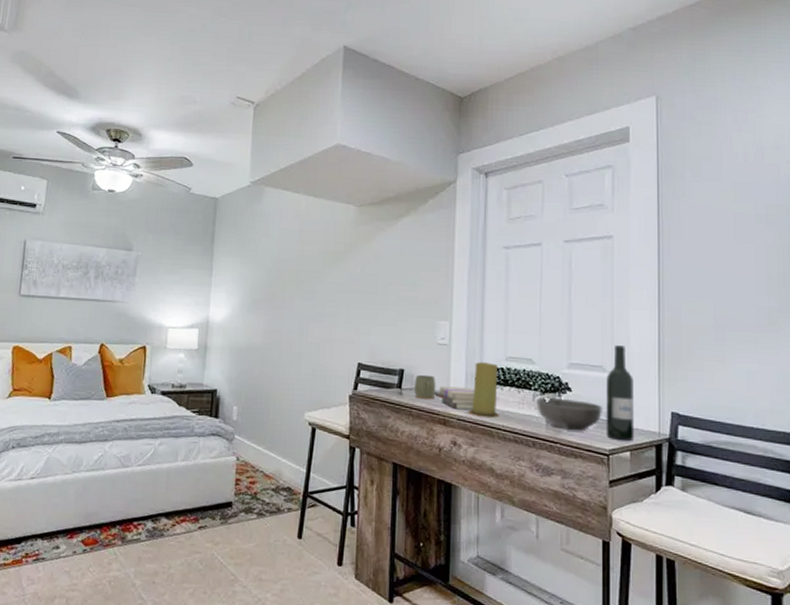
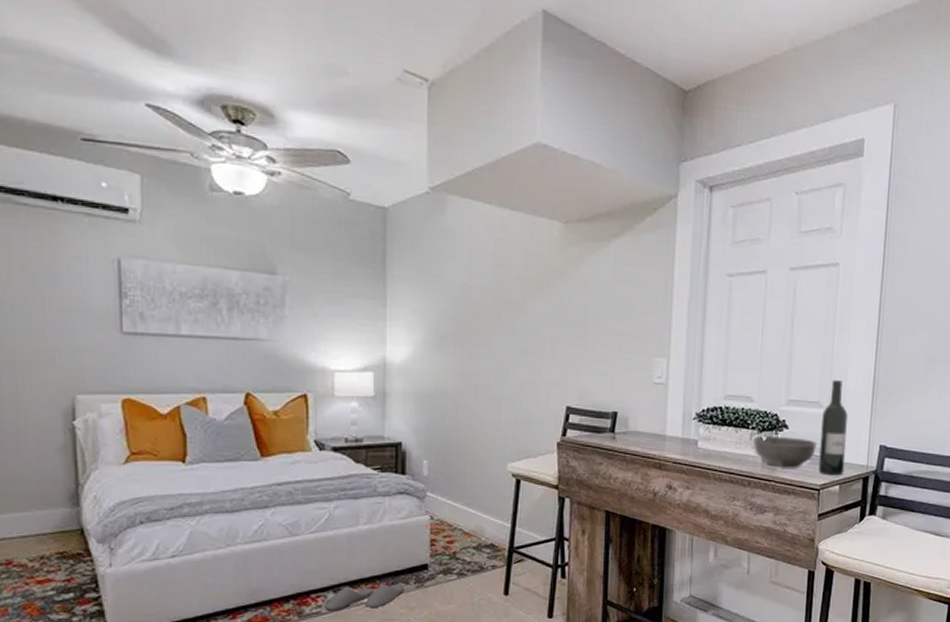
slippers: none [143,517,211,539] -> present [324,584,405,611]
mug: present [414,374,436,400] -> none [628,417,652,444]
books: present [434,386,474,411] -> none [650,428,691,453]
candle: present [468,362,500,418] -> none [684,401,717,459]

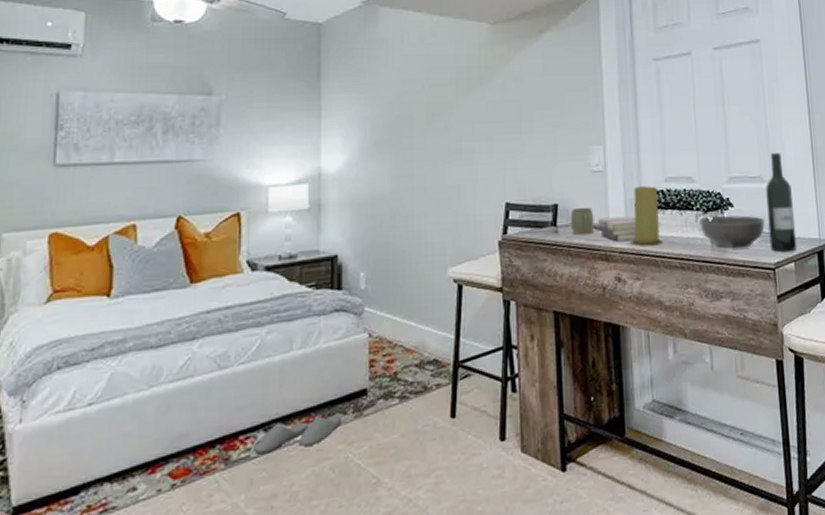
mug: none [628,417,652,444] -> present [570,207,595,236]
books: none [650,428,691,453] -> present [593,216,636,242]
candle: none [684,401,717,459] -> present [631,186,664,247]

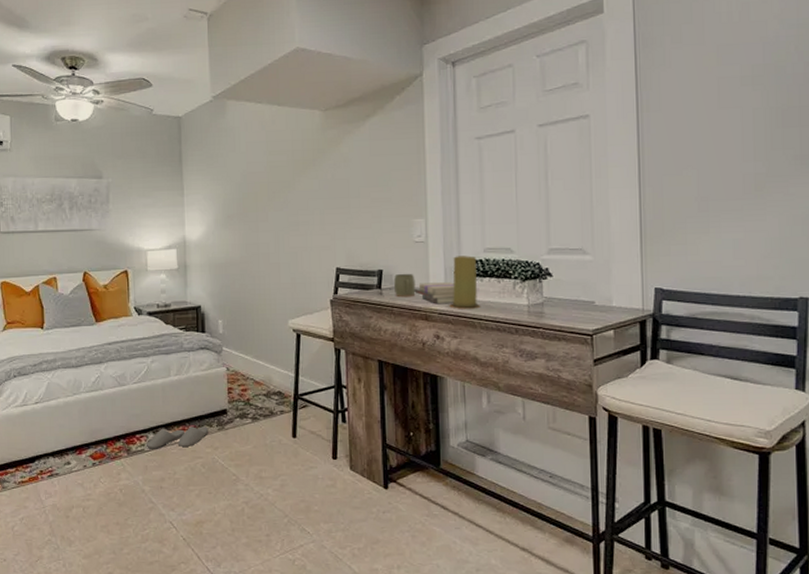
bowl: present [698,215,766,248] -> none [516,284,585,314]
wine bottle: present [766,153,797,252] -> none [586,226,618,320]

